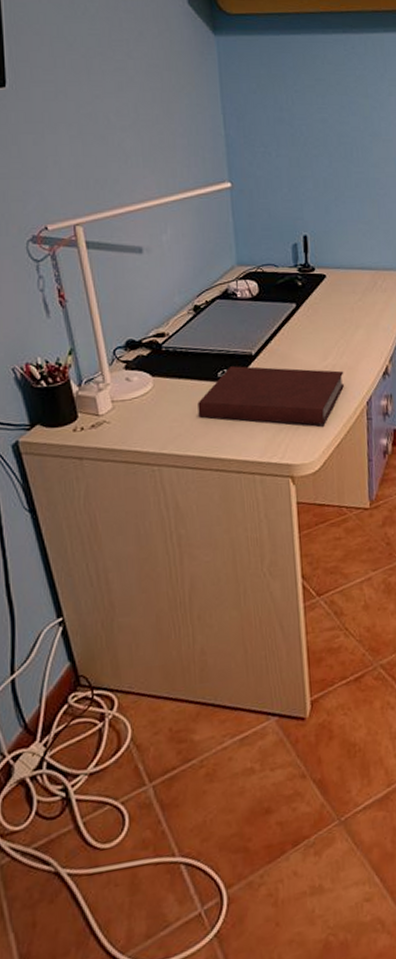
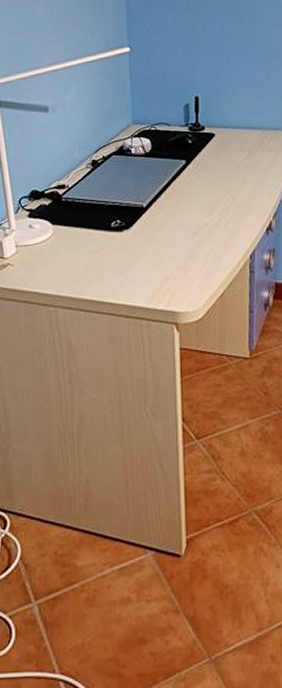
notebook: present [198,366,344,425] -> none [92,217,229,276]

